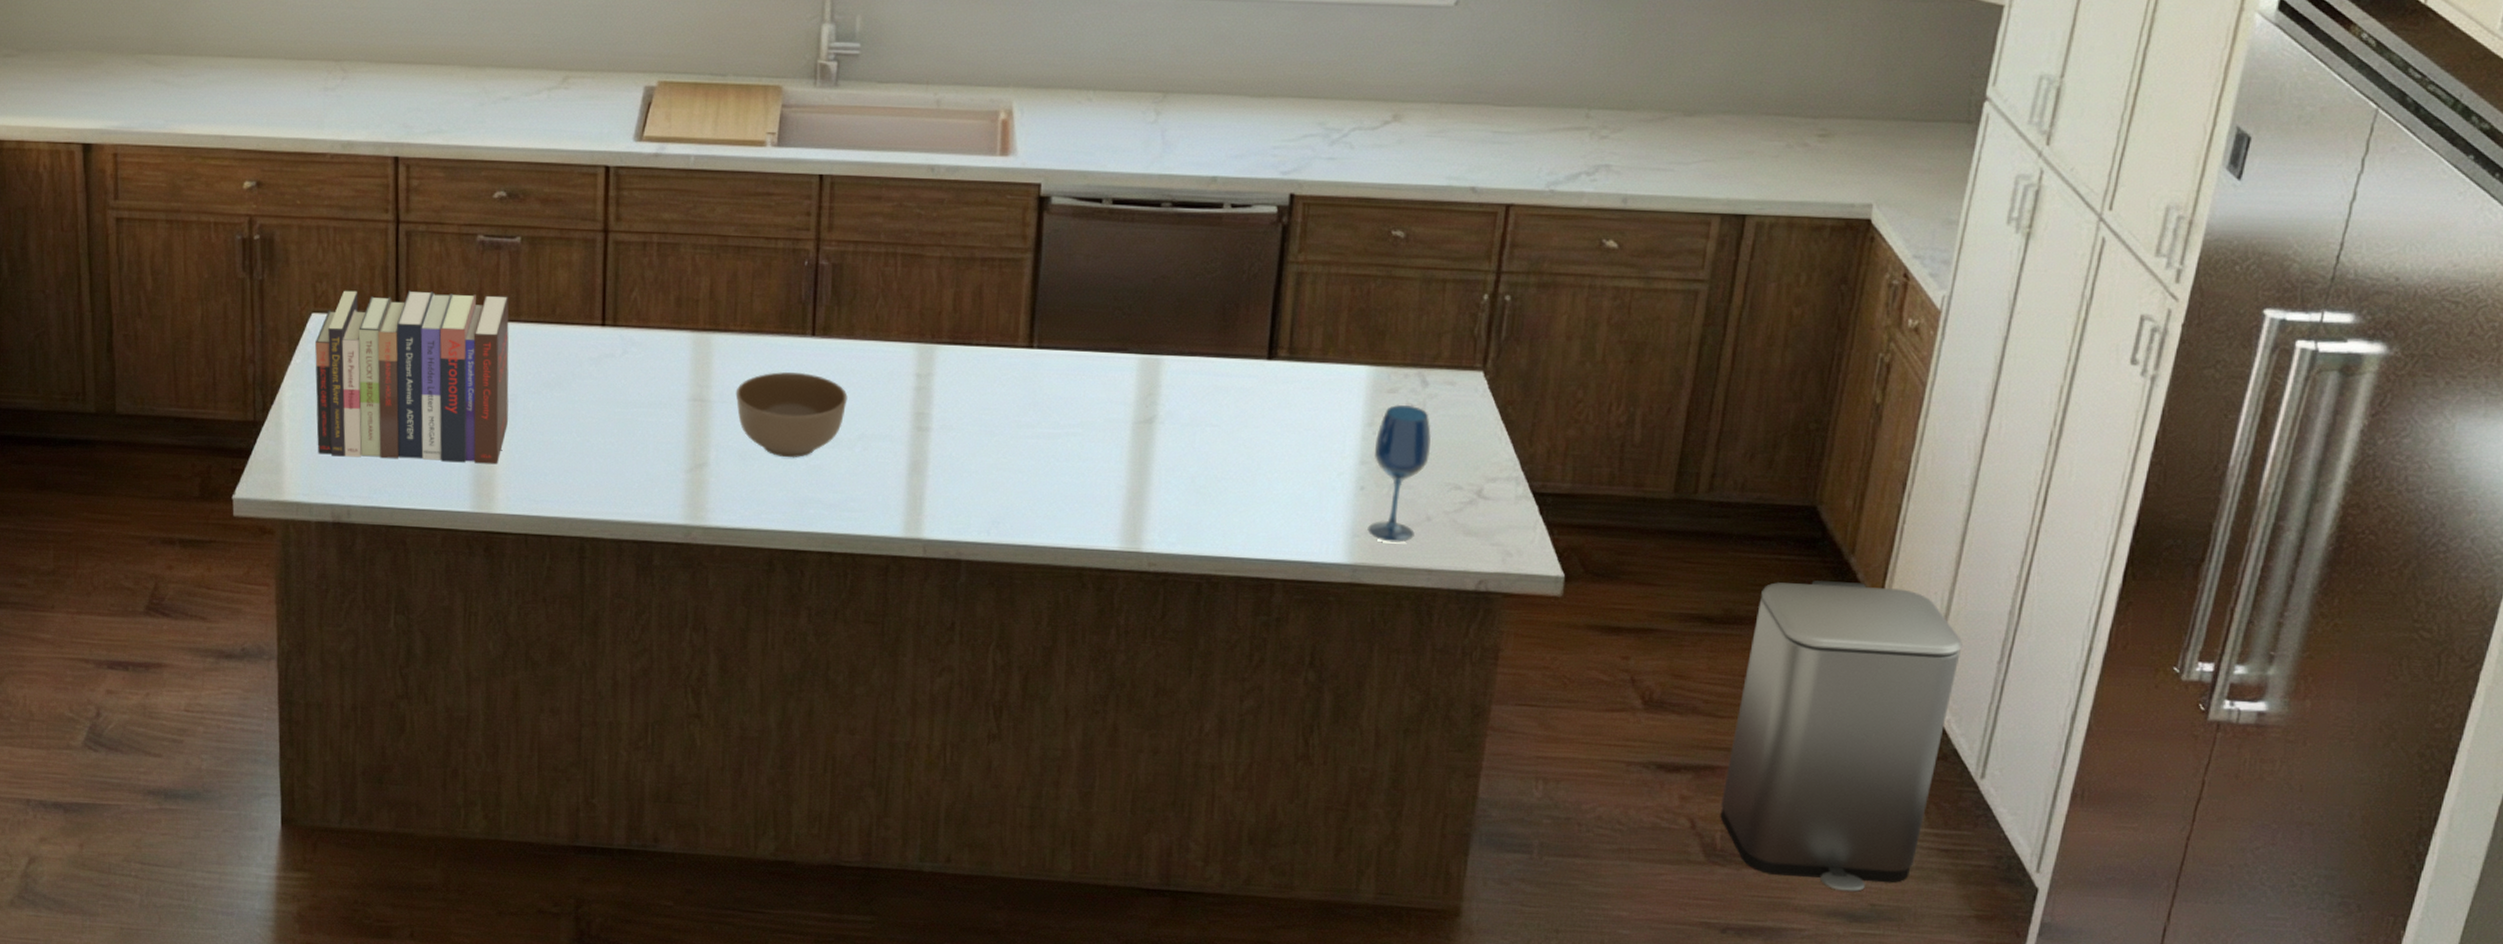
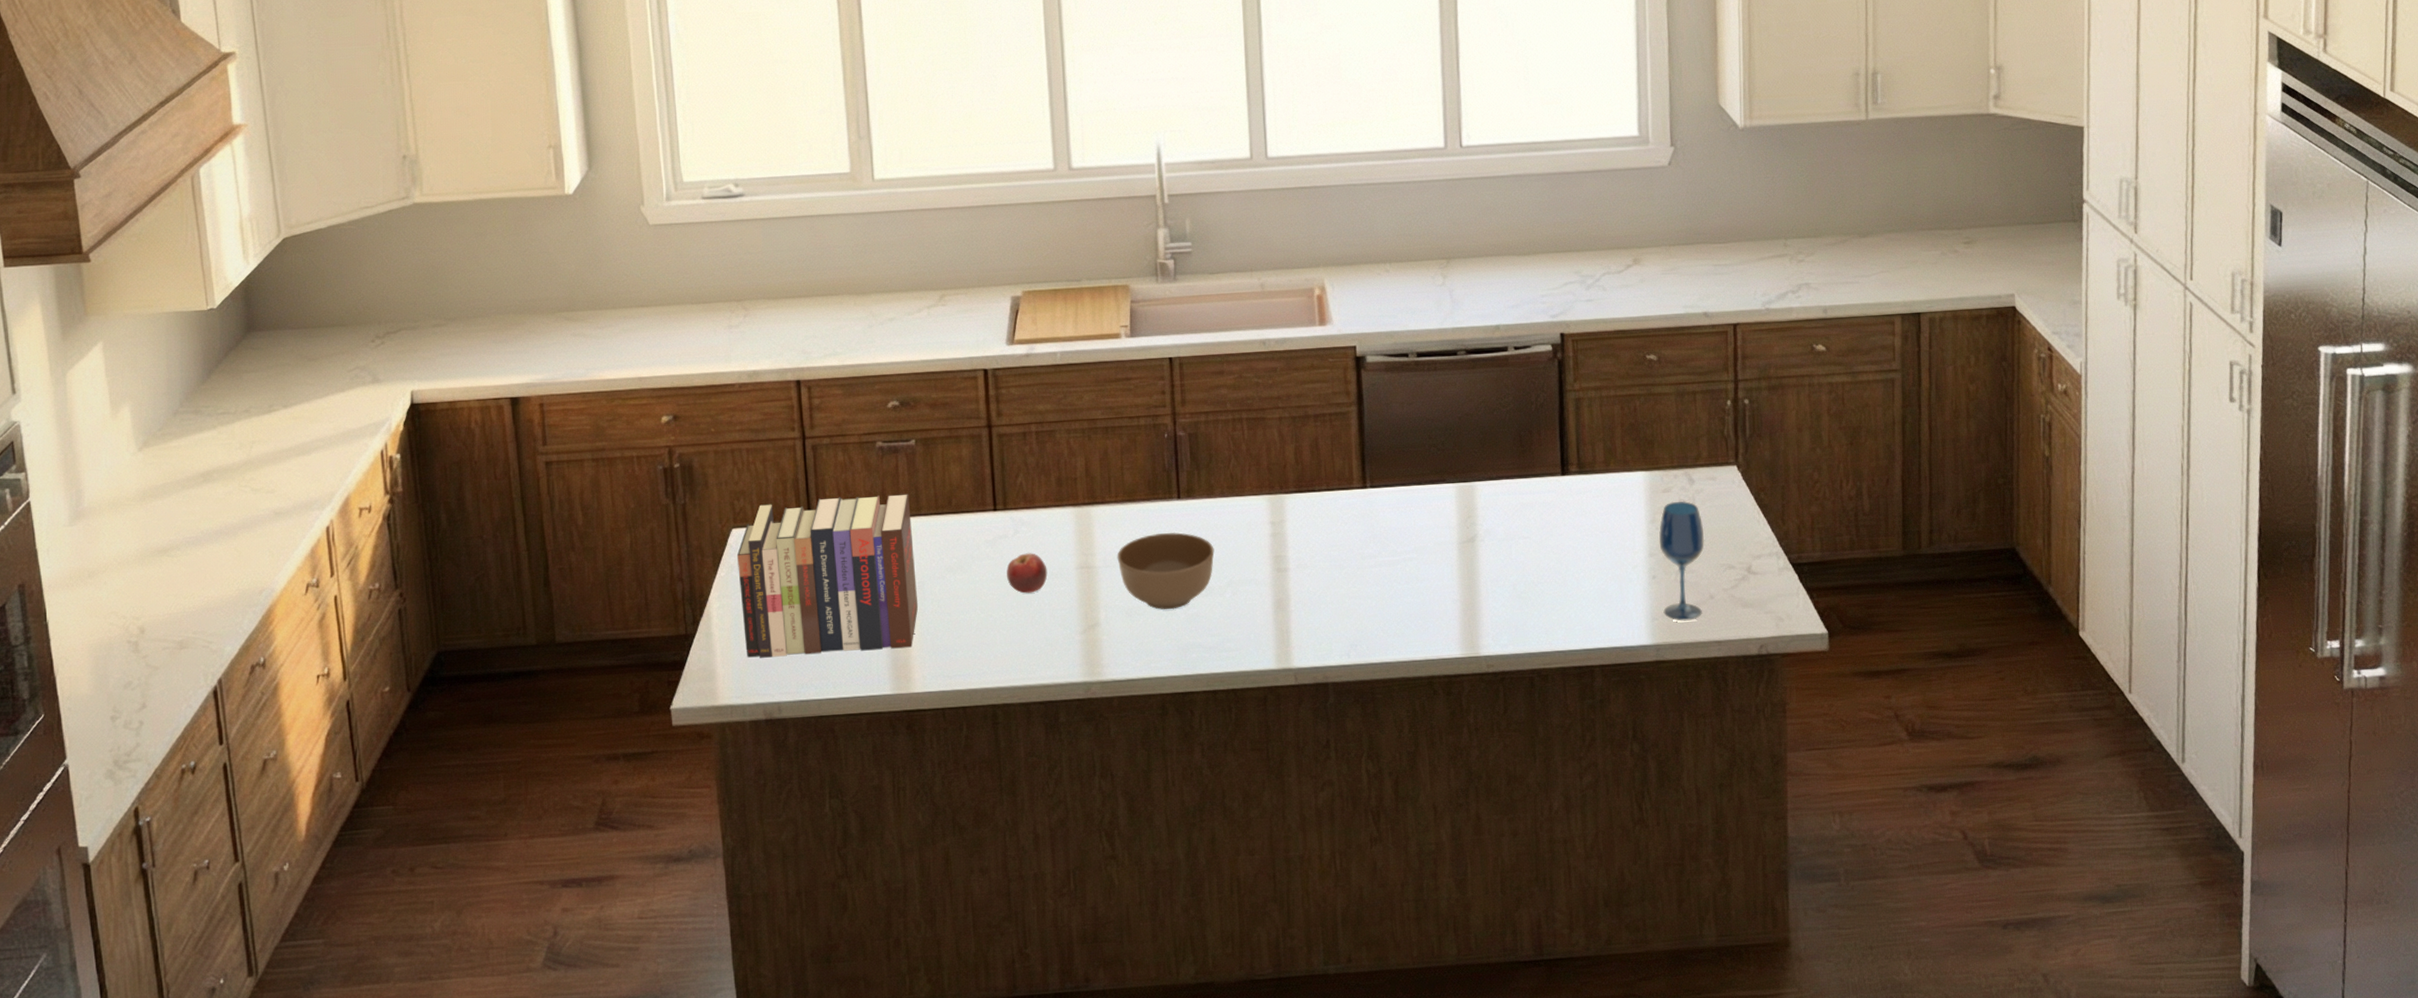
fruit: none [610,377,656,421] -> present [1007,553,1048,594]
pedal bin: present [1720,580,1963,893] -> none [1983,608,2148,878]

